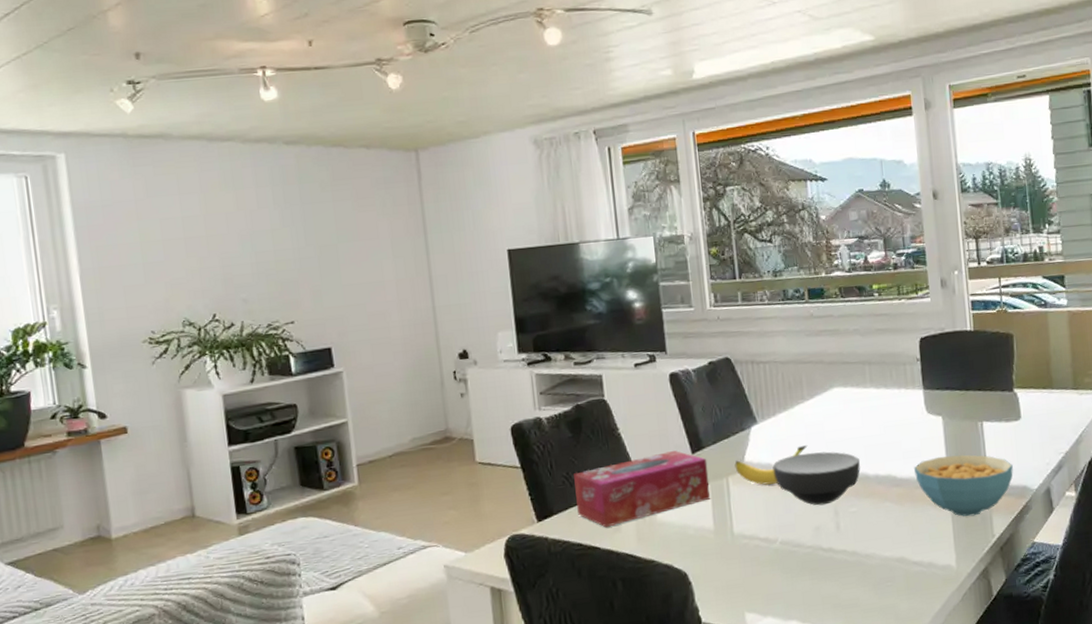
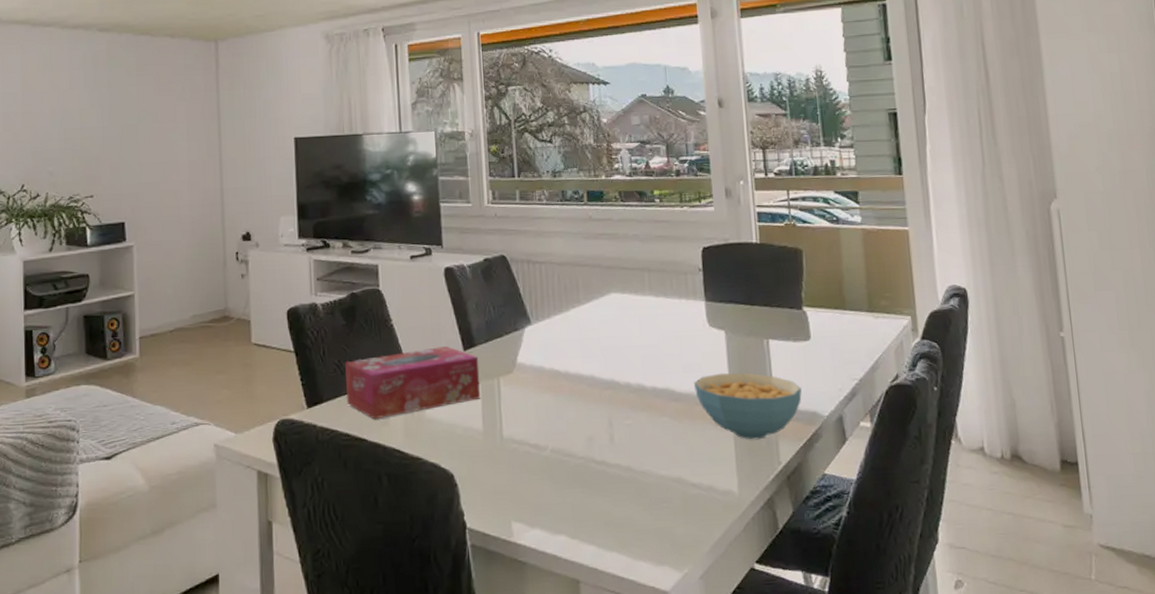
banana: present [734,444,808,485] -> none [506,350,583,389]
bowl: present [772,451,861,506] -> none [545,358,637,415]

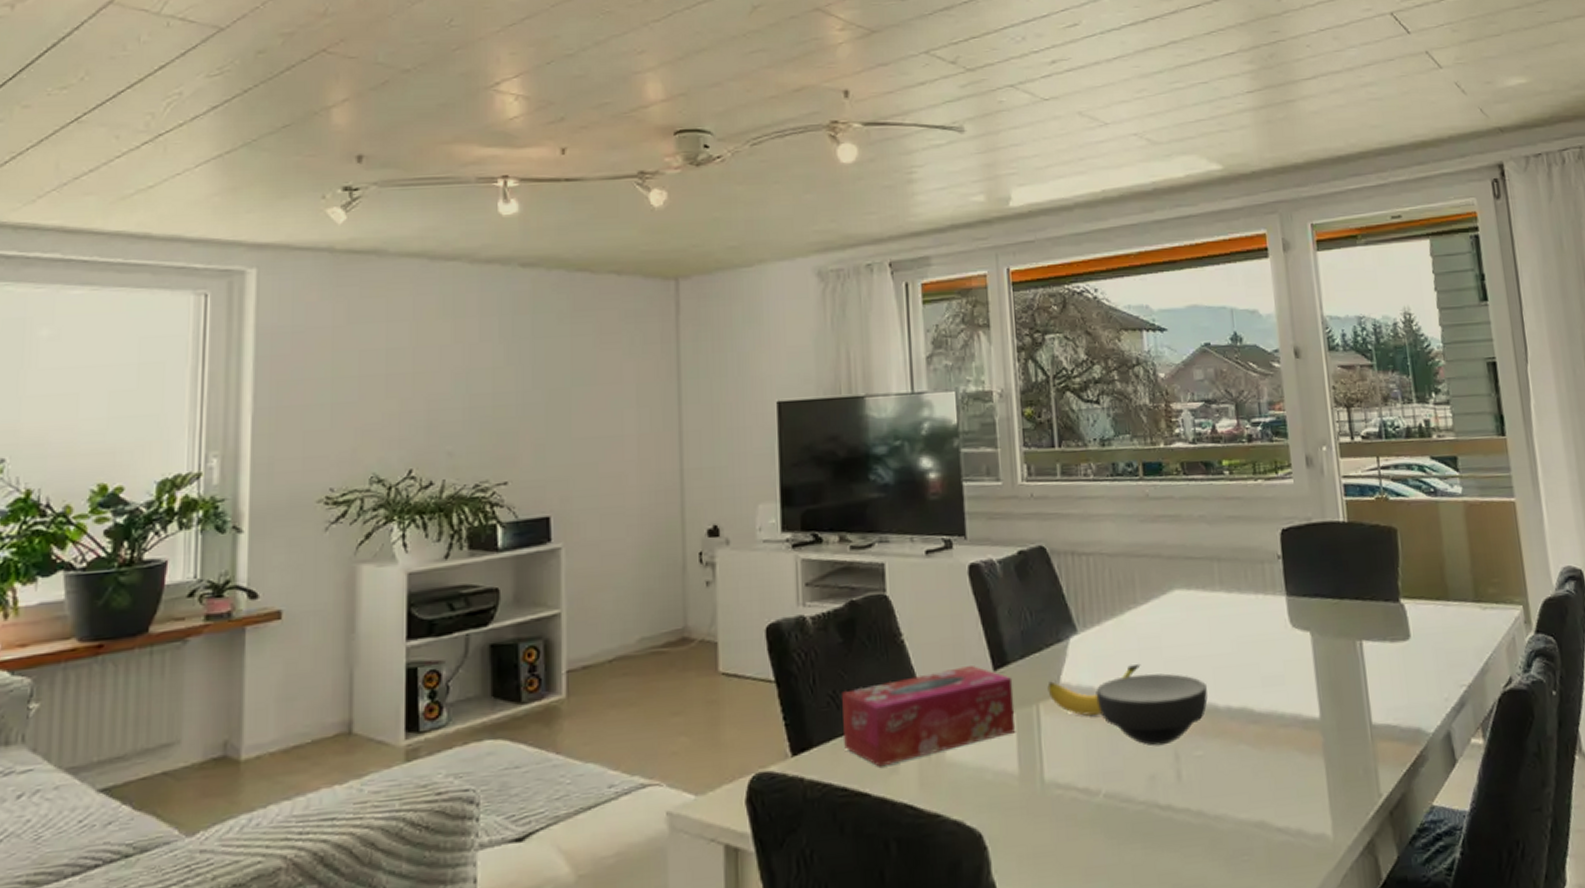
banana: none [506,350,583,389] -> present [1047,663,1141,716]
bowl: none [545,358,637,415] -> present [1096,673,1208,747]
cereal bowl: present [693,372,802,440] -> none [1275,683,1403,768]

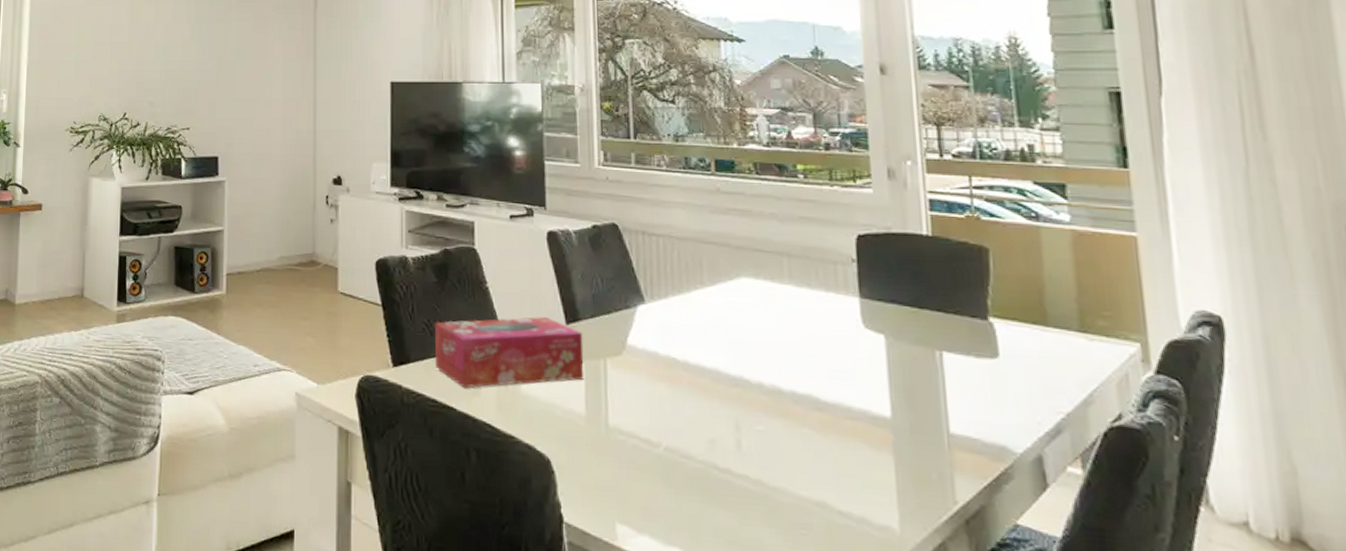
banana: present [1047,663,1141,716] -> none [615,338,705,377]
bowl: present [1096,673,1208,747] -> none [660,347,772,415]

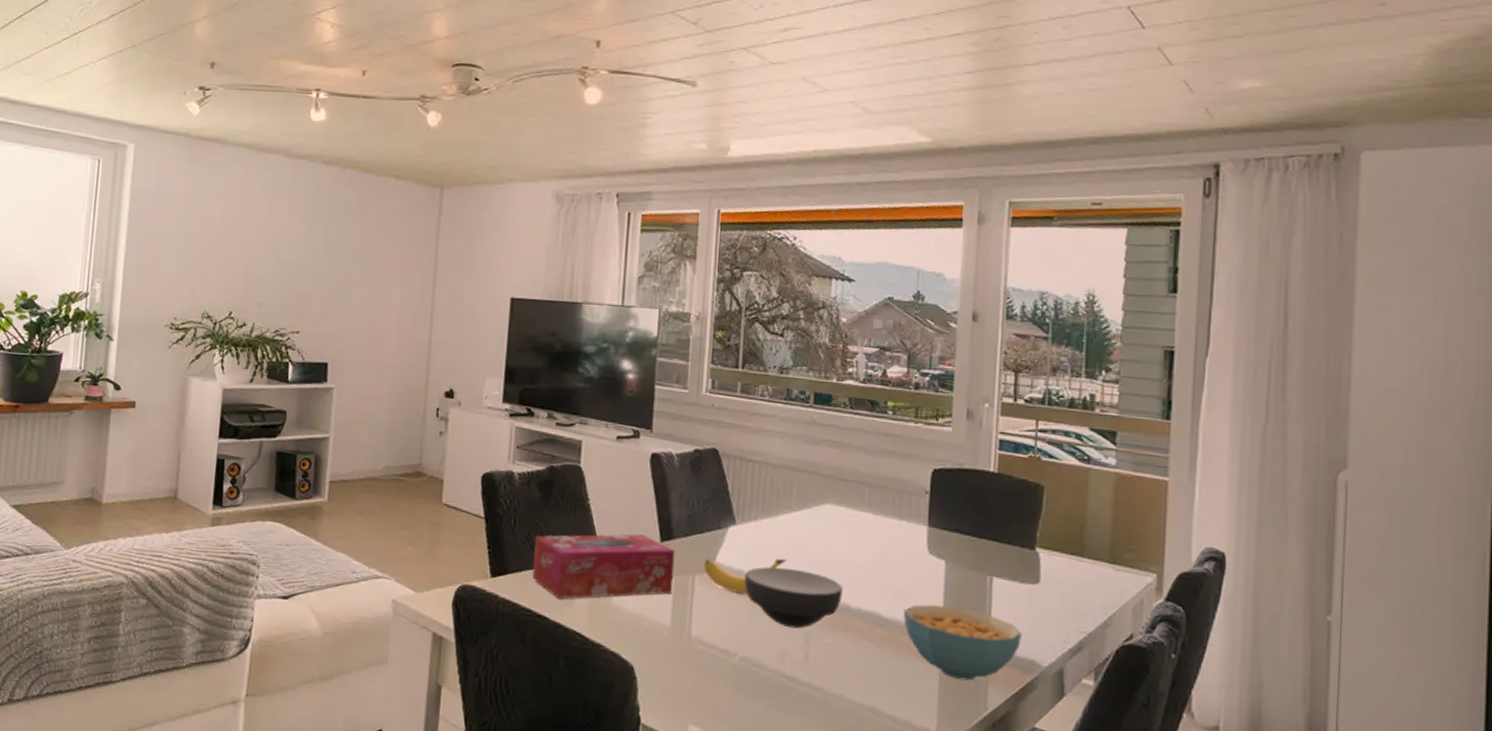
banana: none [615,338,705,377] -> present [704,558,787,593]
bowl: none [660,347,772,415] -> present [744,567,844,629]
cereal bowl: none [843,384,987,471] -> present [903,604,1022,681]

